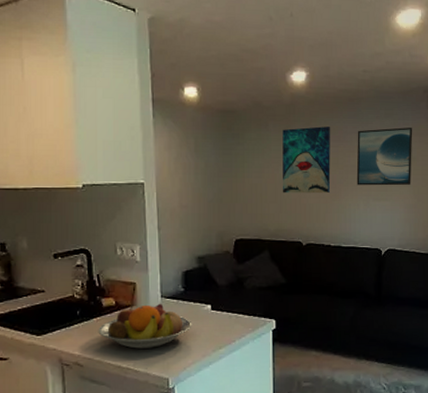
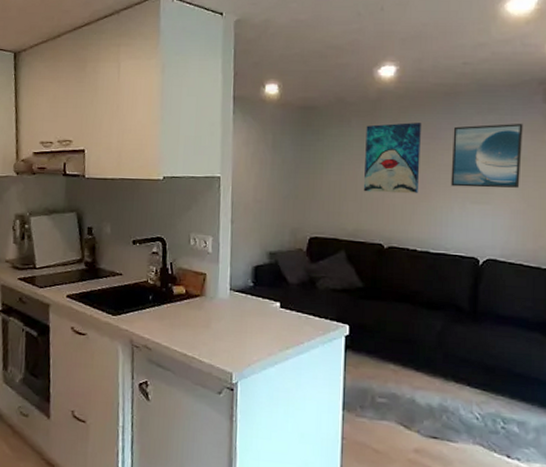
fruit bowl: present [98,303,192,349] -> none [167,295,260,341]

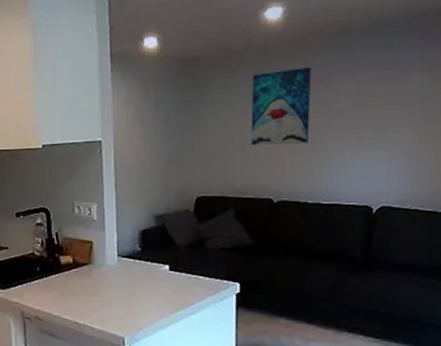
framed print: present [450,124,523,188] -> none [343,60,421,133]

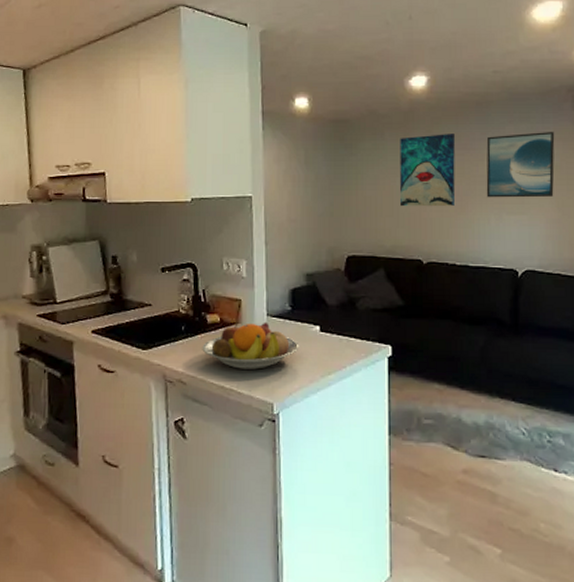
fruit bowl: none [56,262,149,307] -> present [202,322,299,370]
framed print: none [343,60,421,133] -> present [486,132,555,198]

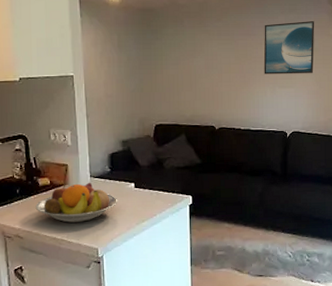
wall art: present [400,134,456,207] -> none [196,22,240,83]

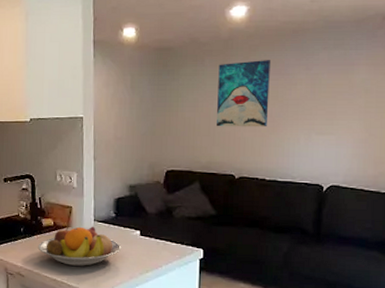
wall art: none [196,22,240,83] -> present [217,60,270,127]
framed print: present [263,21,315,75] -> none [297,58,367,119]

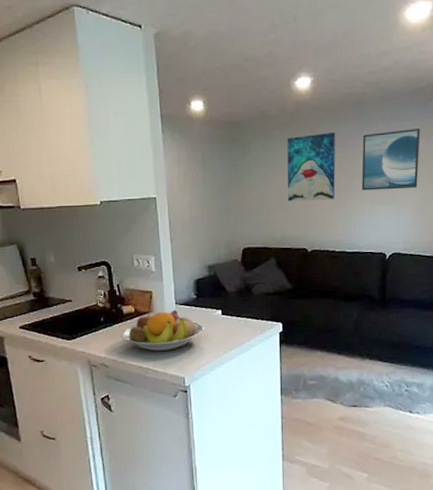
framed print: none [297,58,367,119] -> present [361,129,420,191]

